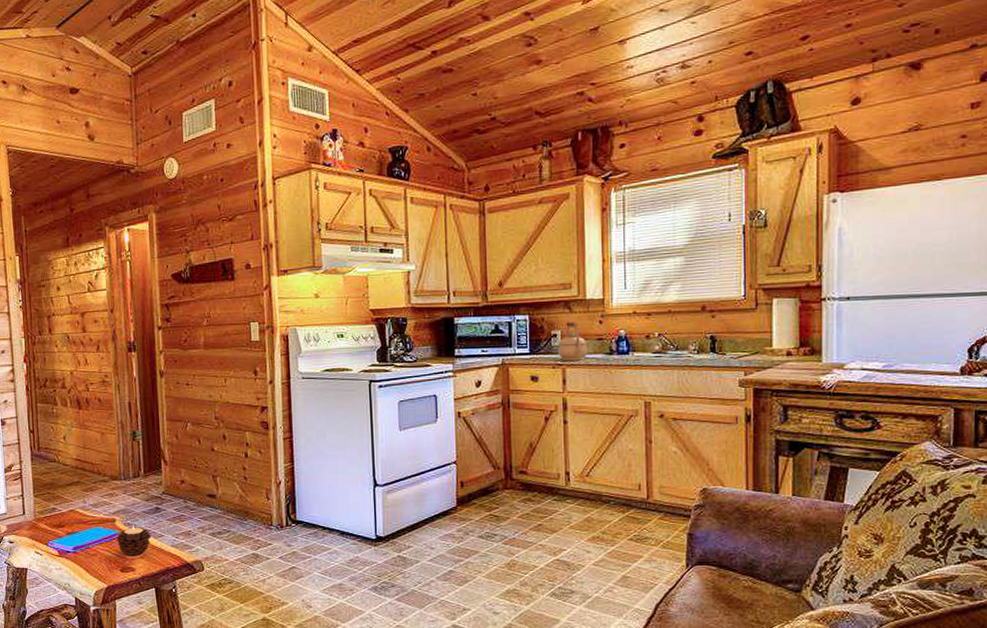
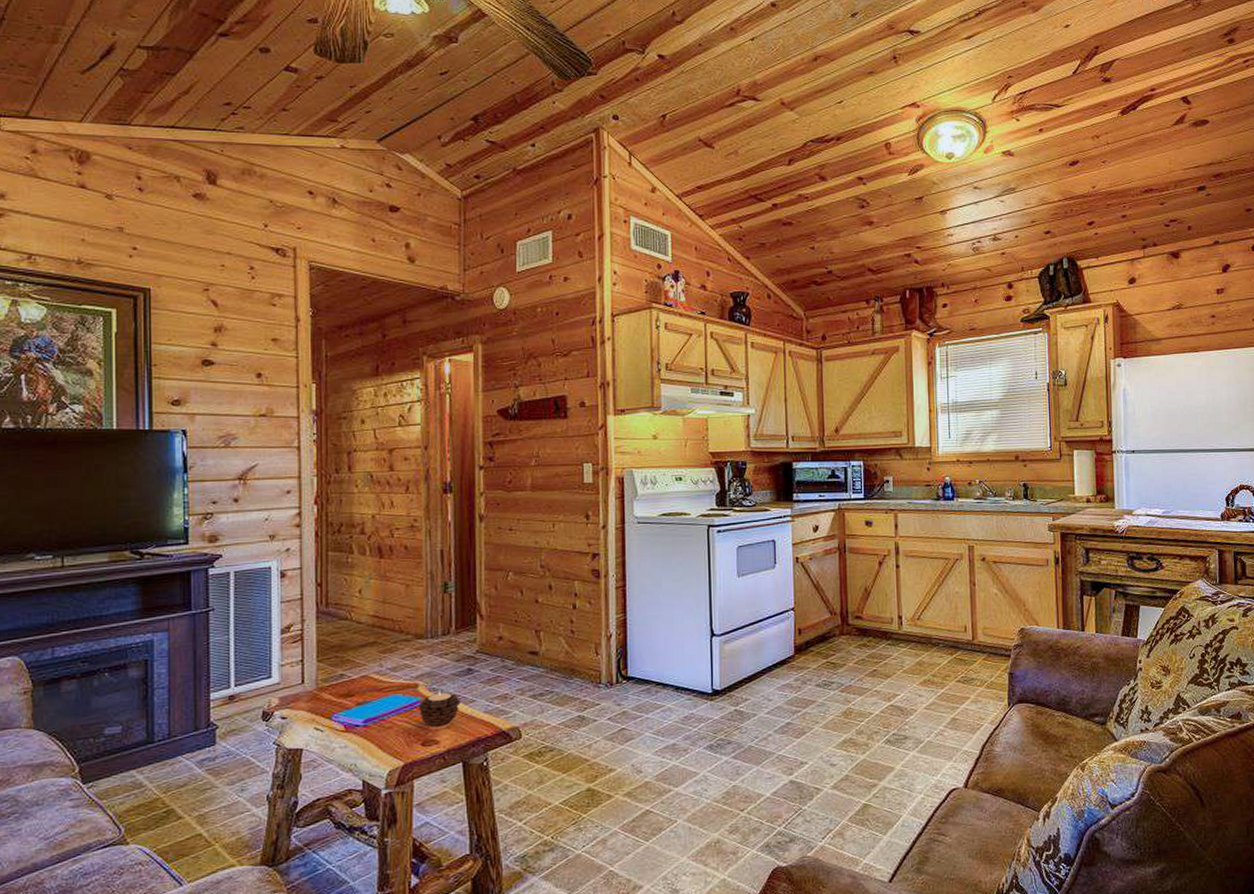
kettle: present [557,321,588,361] -> none [889,467,917,506]

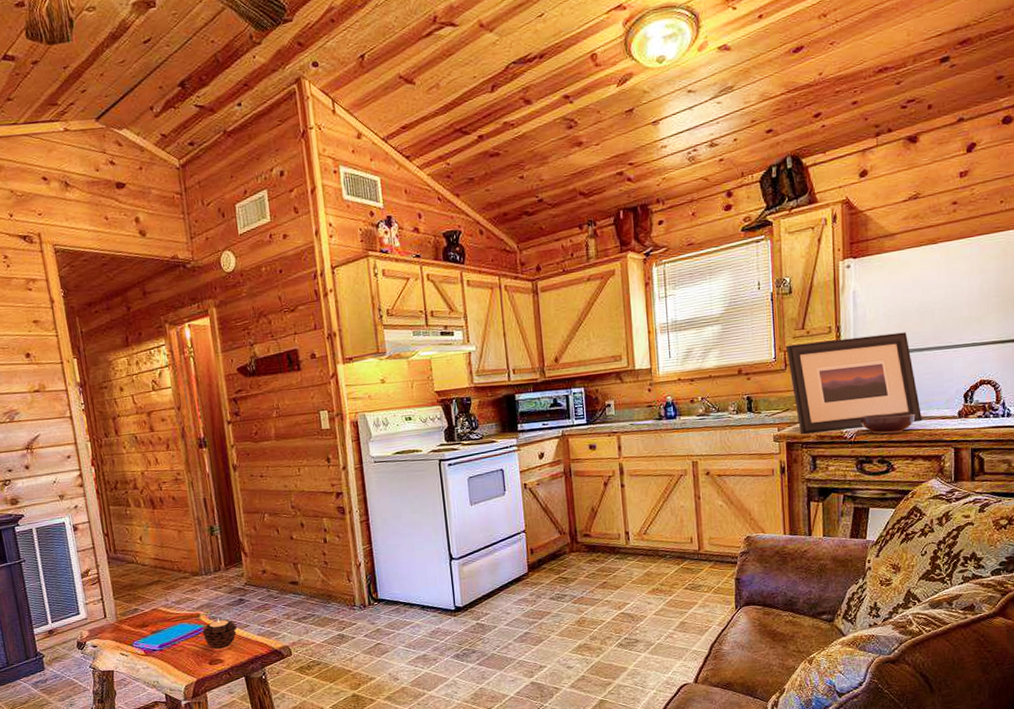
picture frame: none [1060,432,1189,526] -> present [785,332,923,435]
bowl: none [1130,510,1182,531] -> present [860,413,916,434]

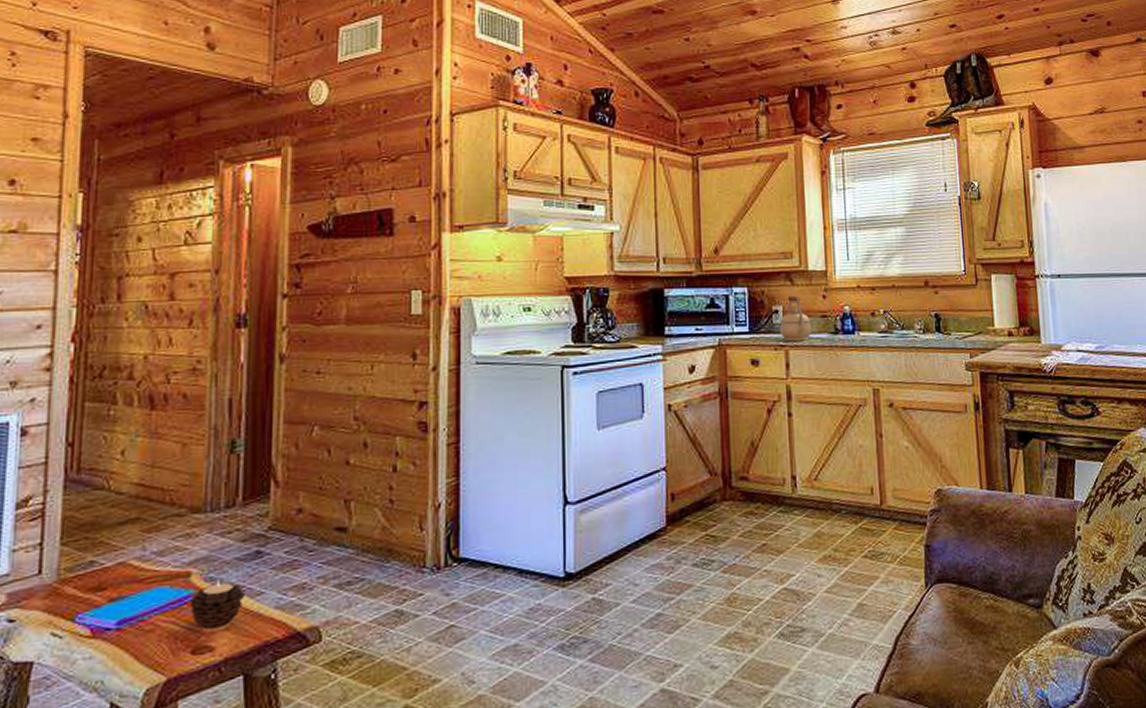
kettle: none [611,391,640,429] -> present [779,295,812,342]
picture frame: present [785,332,923,435] -> none [975,254,1126,365]
bowl: present [860,413,916,434] -> none [1059,345,1118,370]

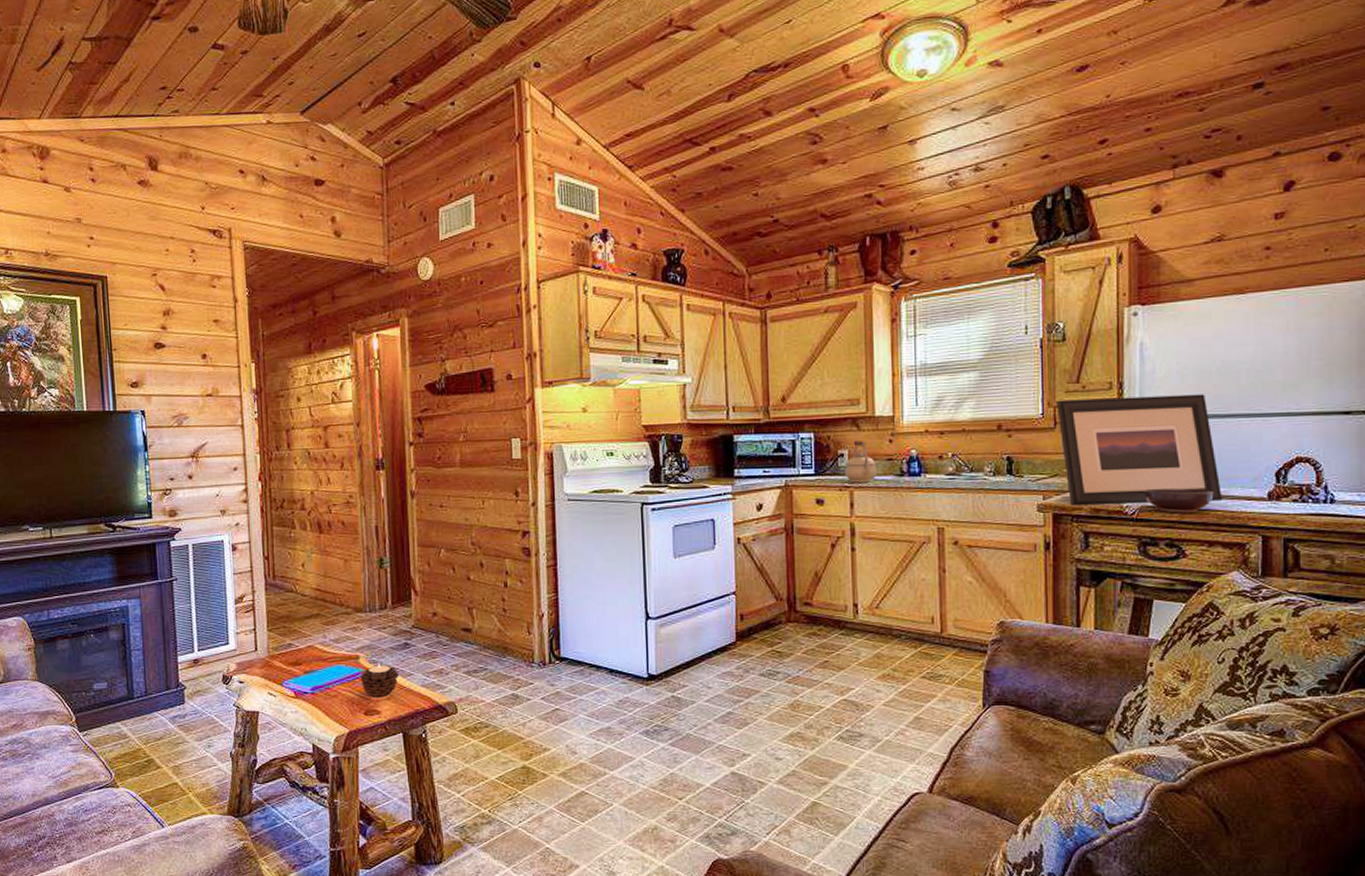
picture frame: none [975,254,1126,365] -> present [1056,394,1223,506]
bowl: none [1059,345,1118,370] -> present [1144,488,1214,513]

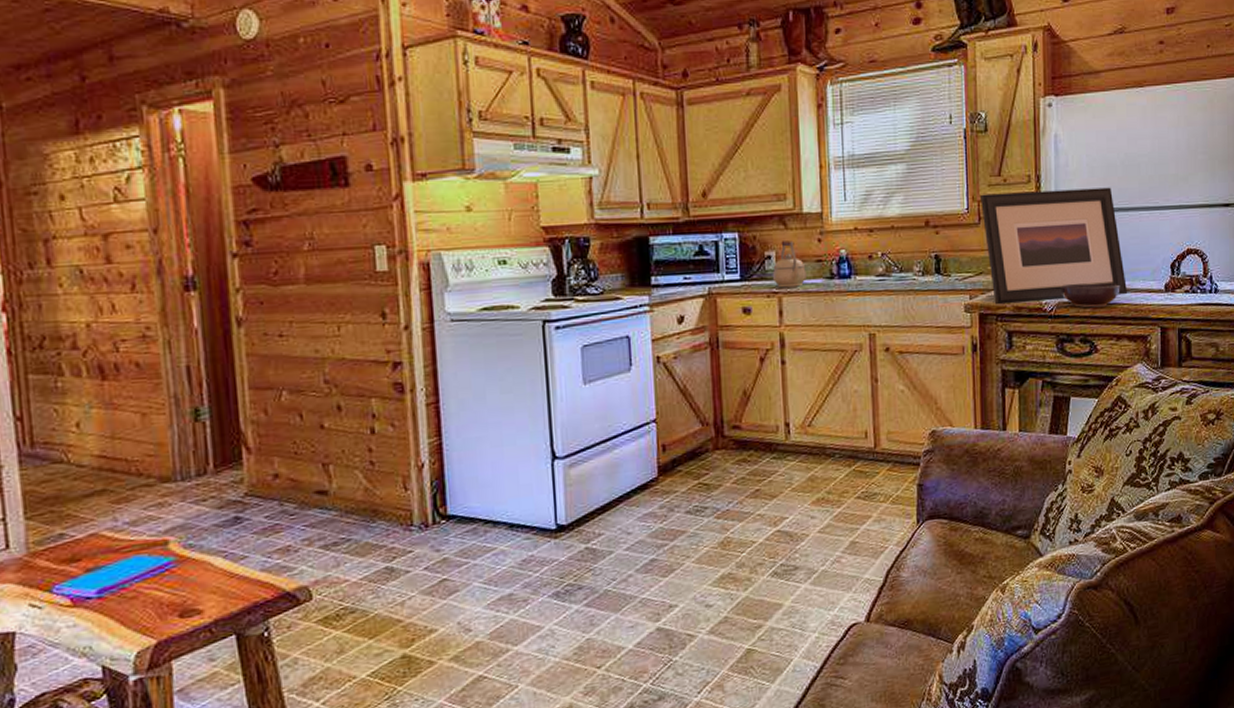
candle: present [360,664,400,700] -> none [171,547,229,597]

